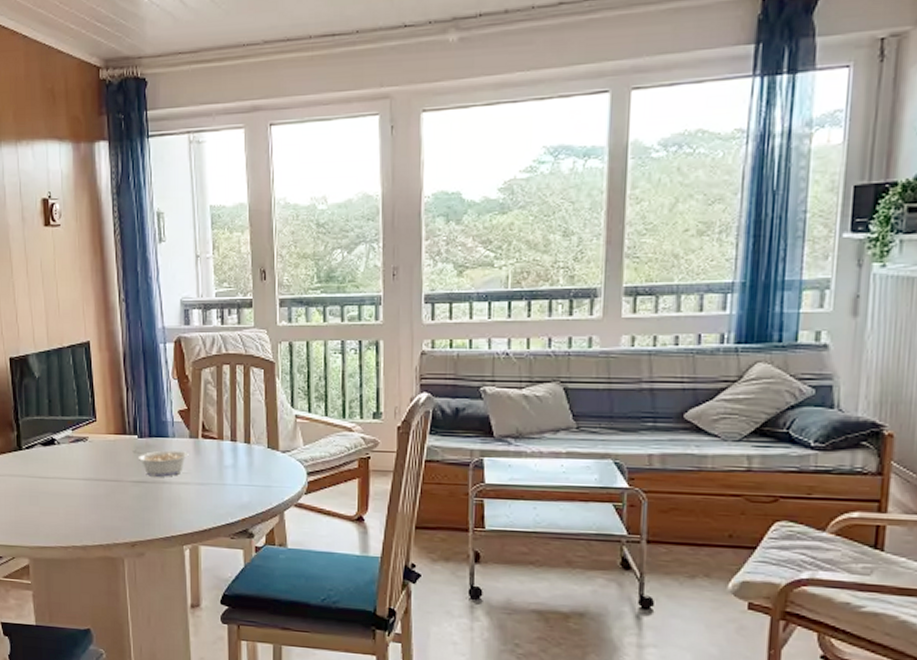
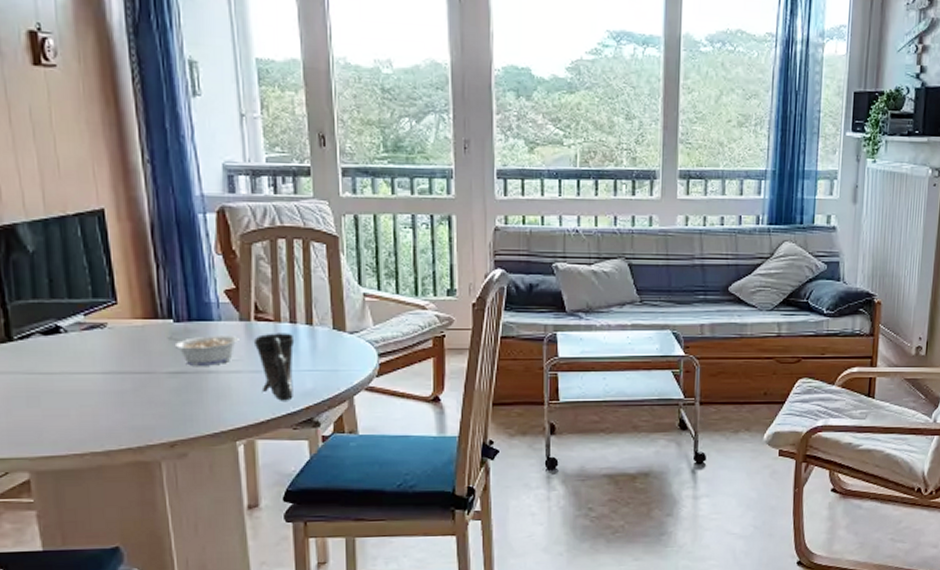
cup: none [200,449,235,513] -> present [253,333,295,402]

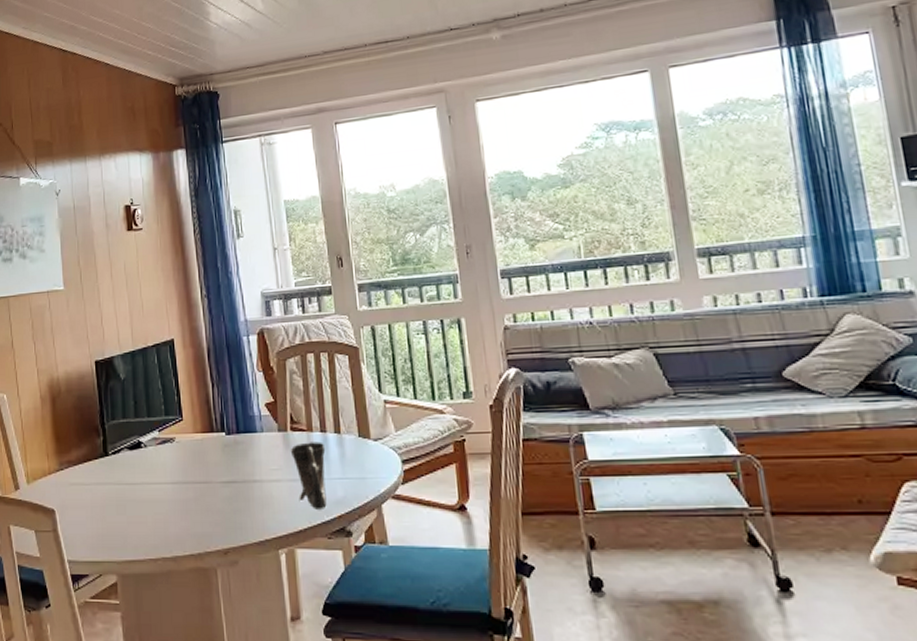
legume: present [167,336,239,366] -> none [220,446,279,475]

